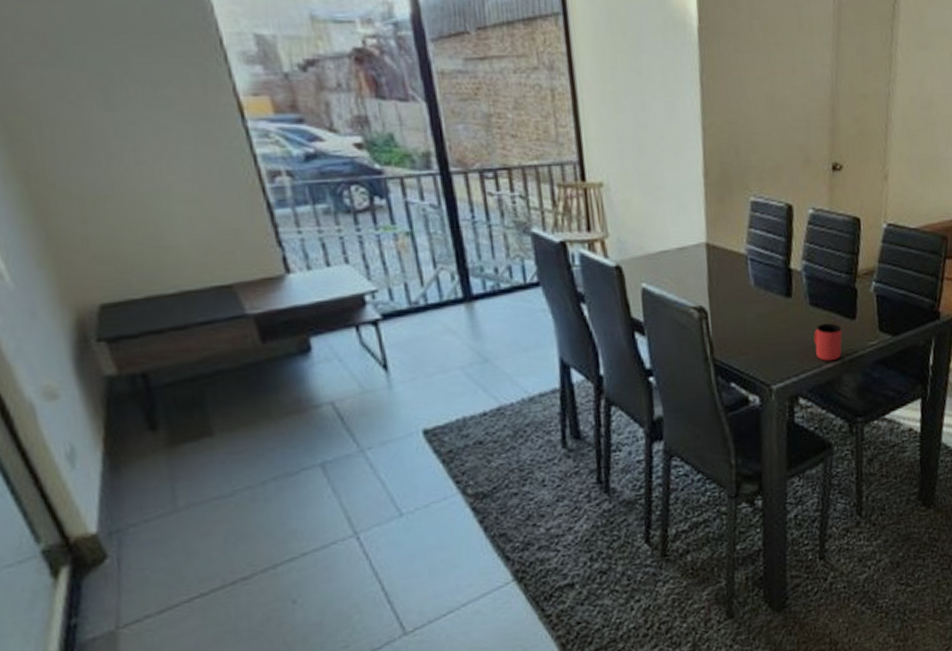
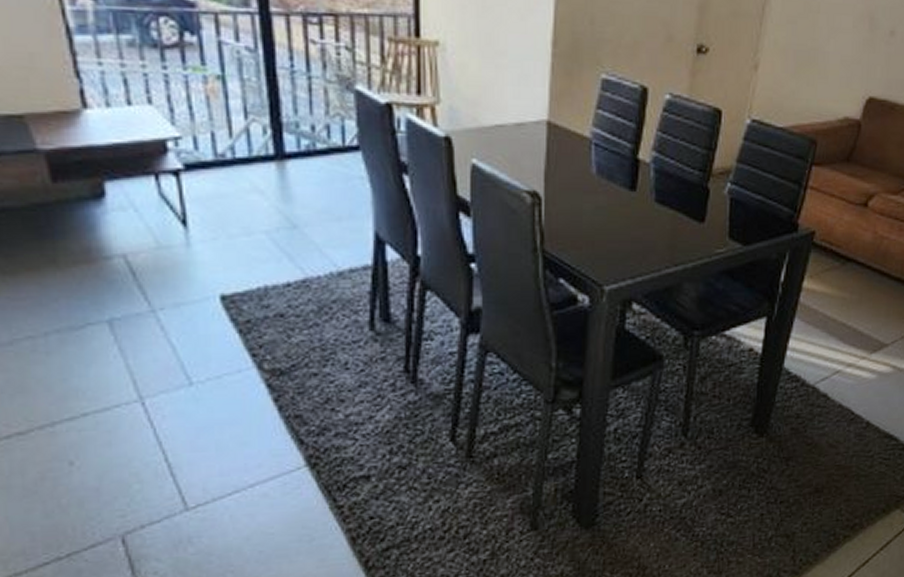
cup: present [813,323,843,361] -> none [655,224,688,266]

